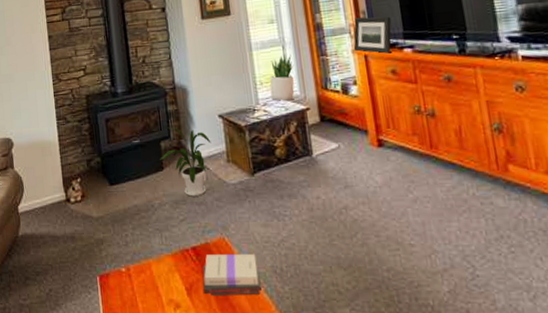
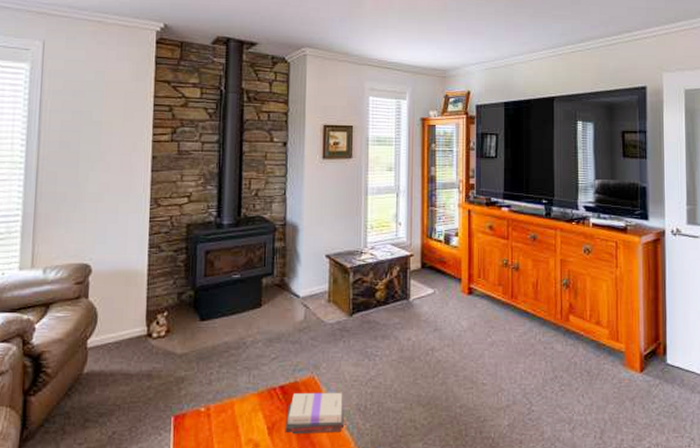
house plant: present [160,127,211,197] -> none [259,264,315,335]
planter: present [269,54,295,102] -> none [379,202,405,247]
picture frame: present [353,16,391,54] -> none [460,175,496,210]

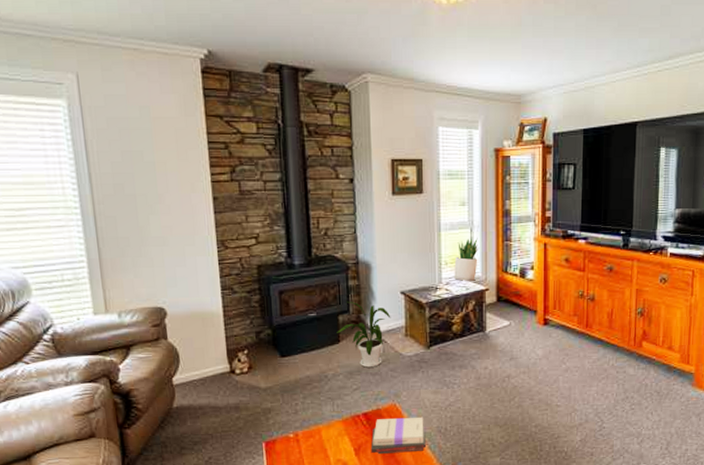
house plant: none [259,264,315,335] -> present [337,302,391,368]
planter: none [379,202,405,247] -> present [454,237,479,282]

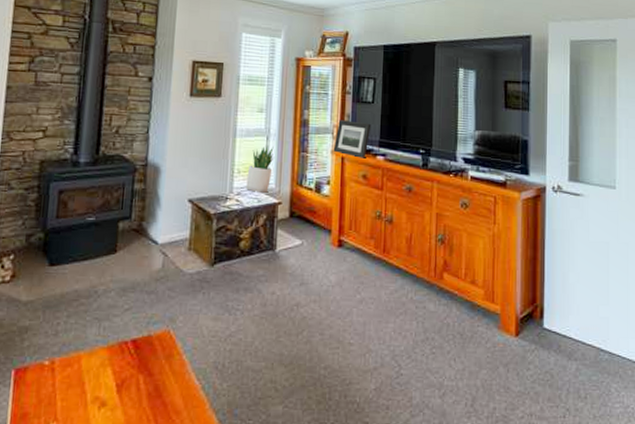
house plant: present [337,302,391,368] -> none [114,207,175,285]
books: present [370,417,427,454] -> none [135,347,200,393]
picture frame: none [535,208,573,243] -> present [333,120,372,158]

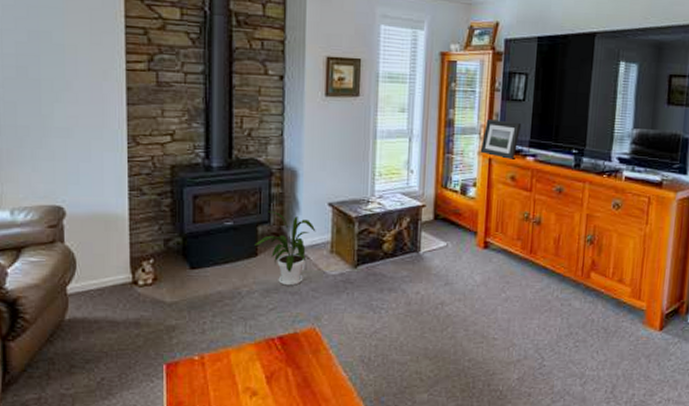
house plant: none [114,207,175,285] -> present [255,211,316,286]
planter: present [246,145,275,194] -> none [388,147,418,197]

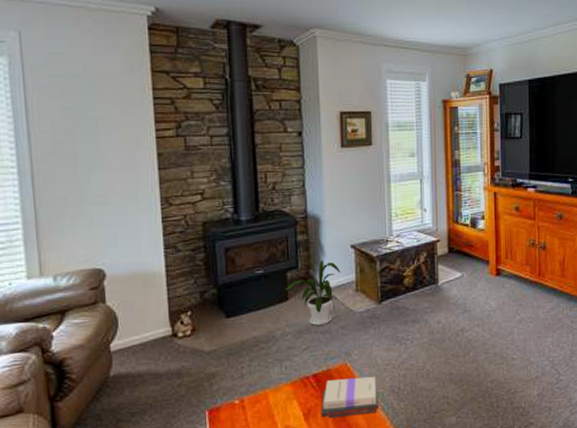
books: none [284,343,347,383] -> present [321,376,380,418]
picture frame: present [480,119,522,159] -> none [485,157,521,192]

